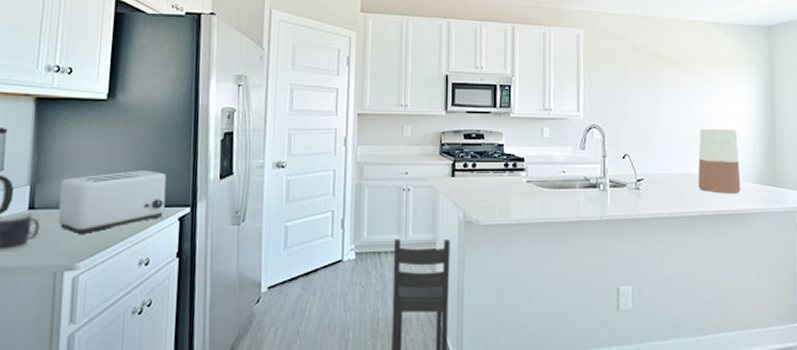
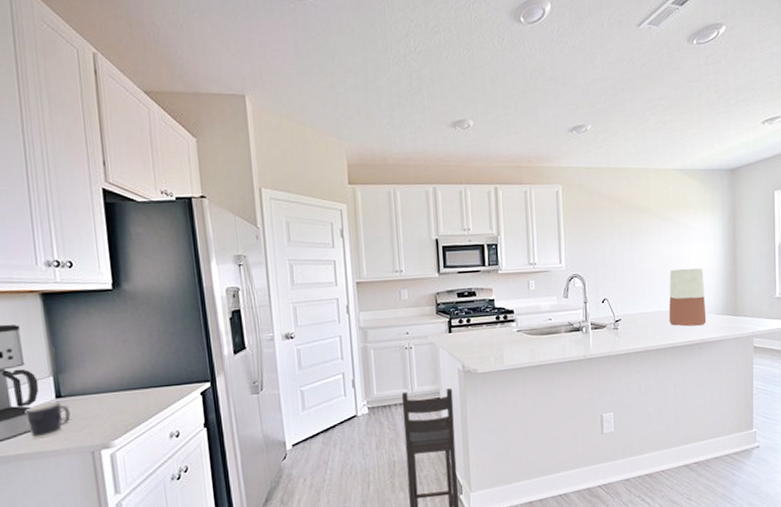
toaster: present [57,170,167,234] -> none [82,352,187,416]

